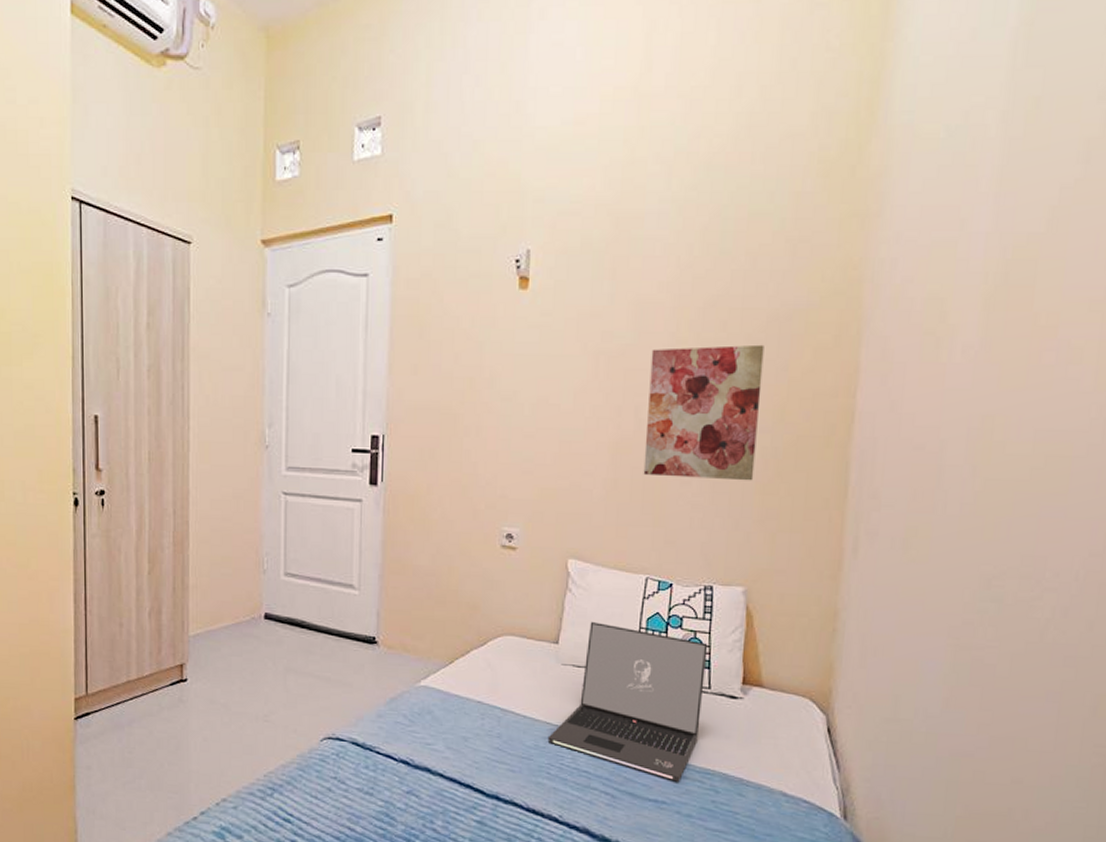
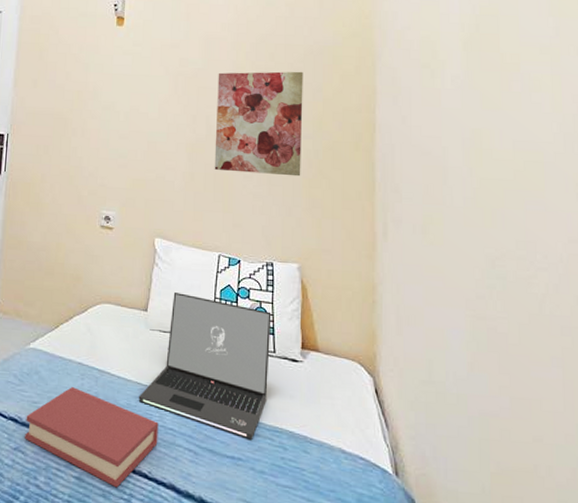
hardback book: none [418,727,571,832] -> present [25,387,159,488]

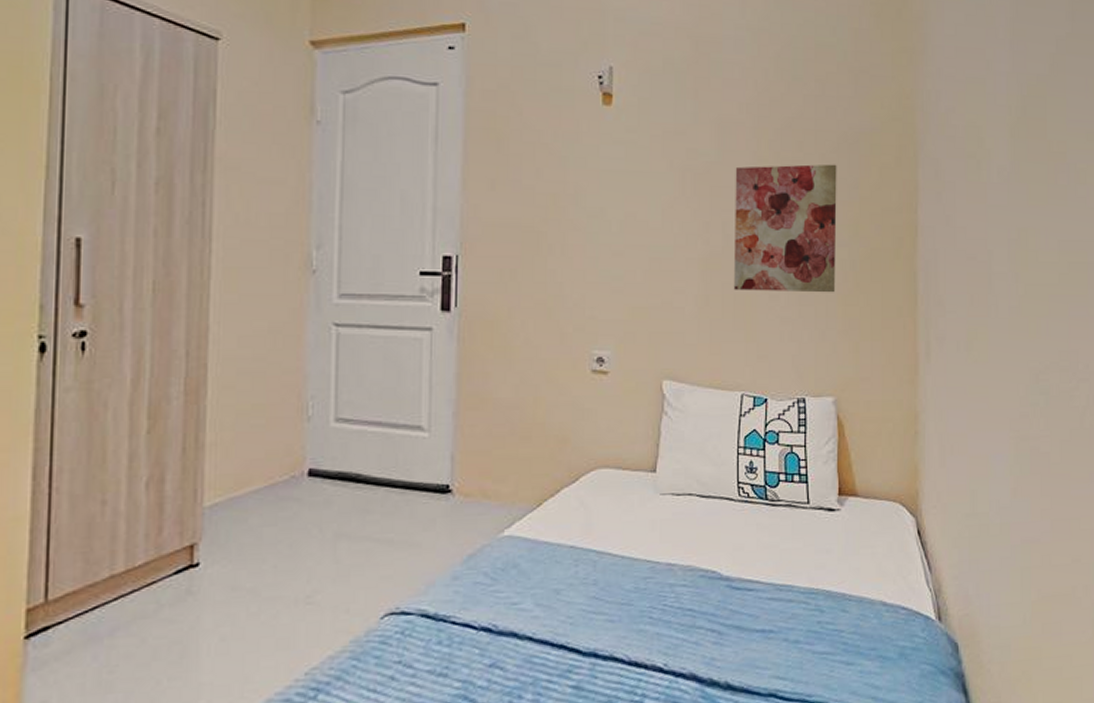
hardback book: present [25,387,159,488] -> none [503,577,674,690]
laptop: present [138,292,272,439] -> none [648,445,804,607]

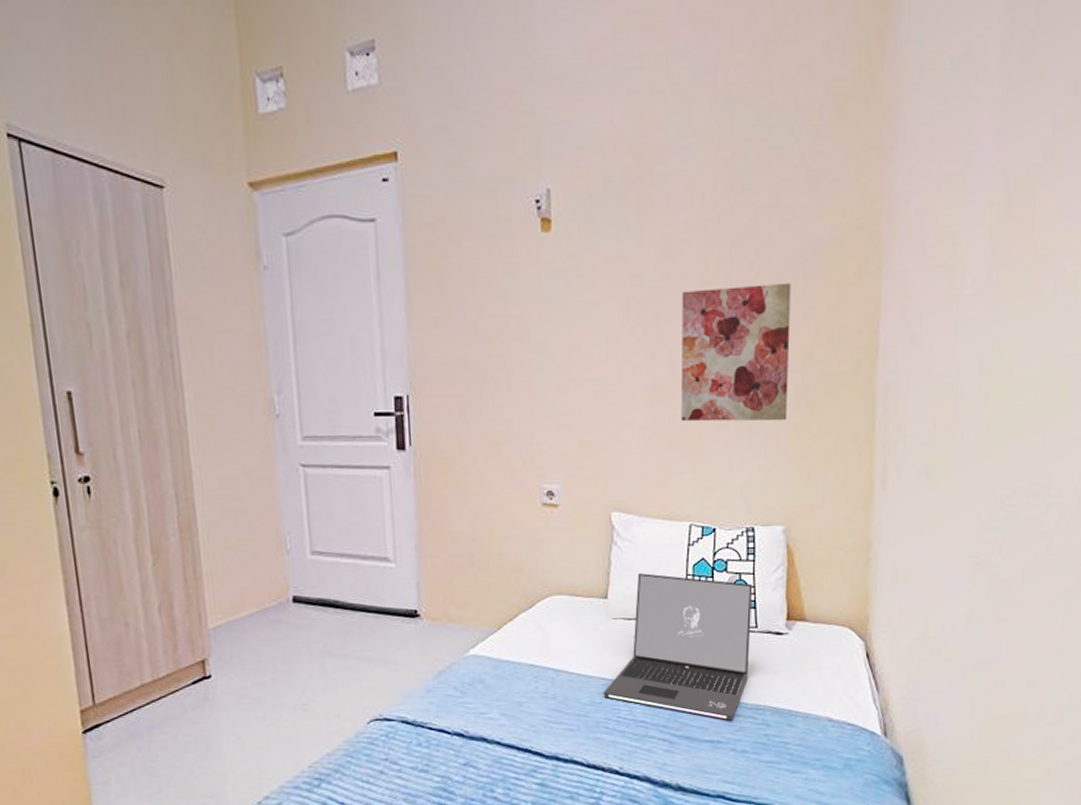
laptop: none [648,445,804,607] -> present [603,573,753,721]

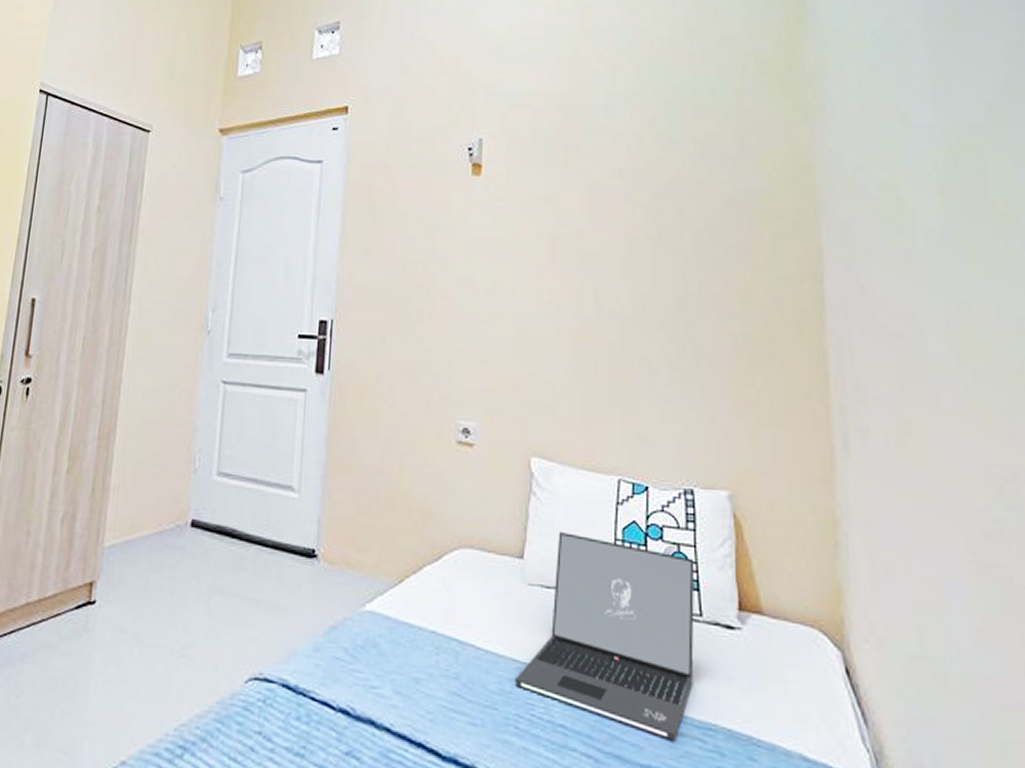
wall art: present [680,282,791,422] -> none [607,229,726,371]

